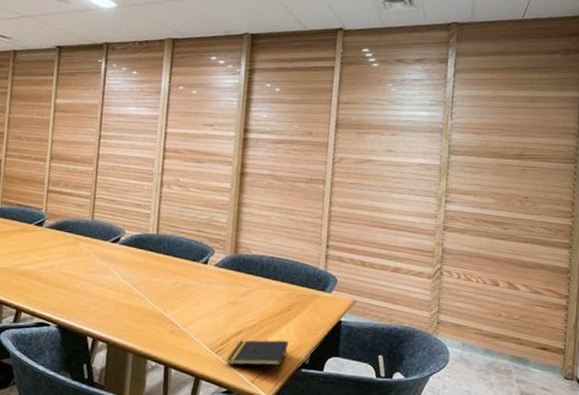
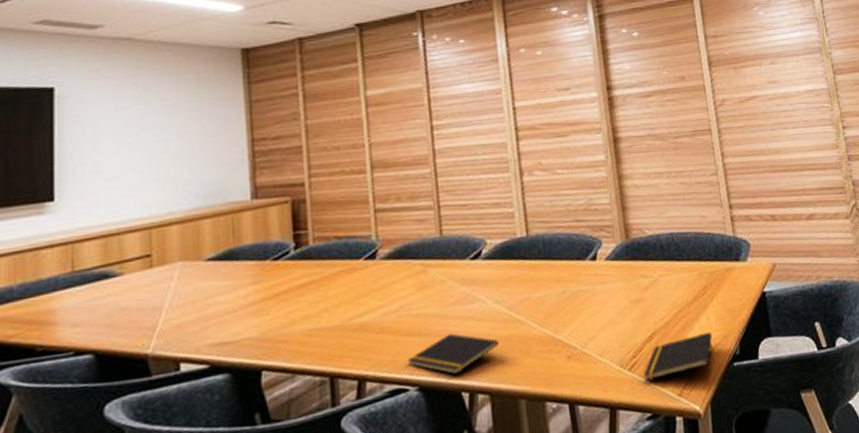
notepad: none [52,293,121,323] -> present [407,333,499,375]

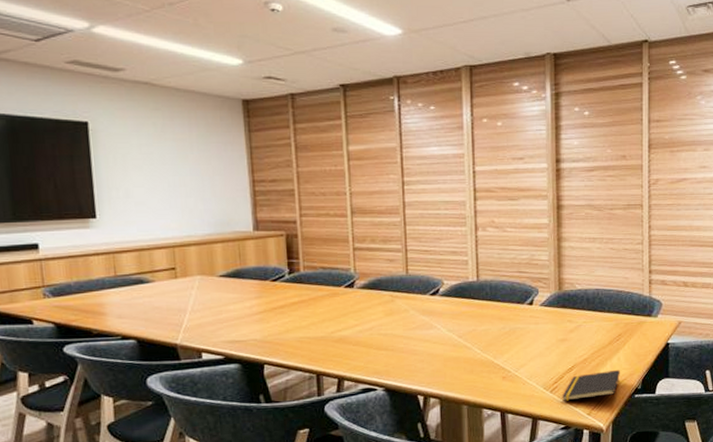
notepad: present [407,333,499,375] -> none [377,351,449,382]

